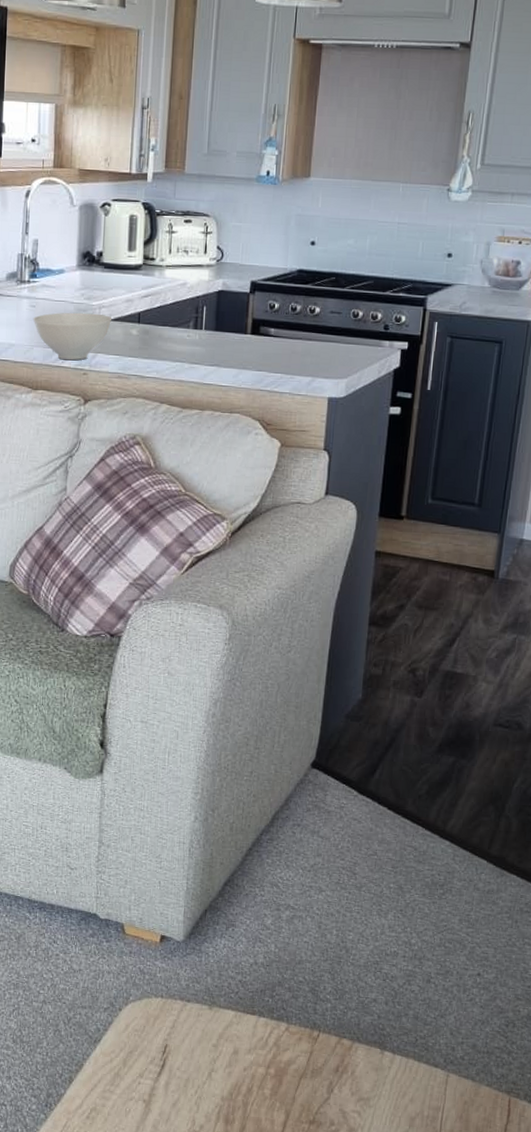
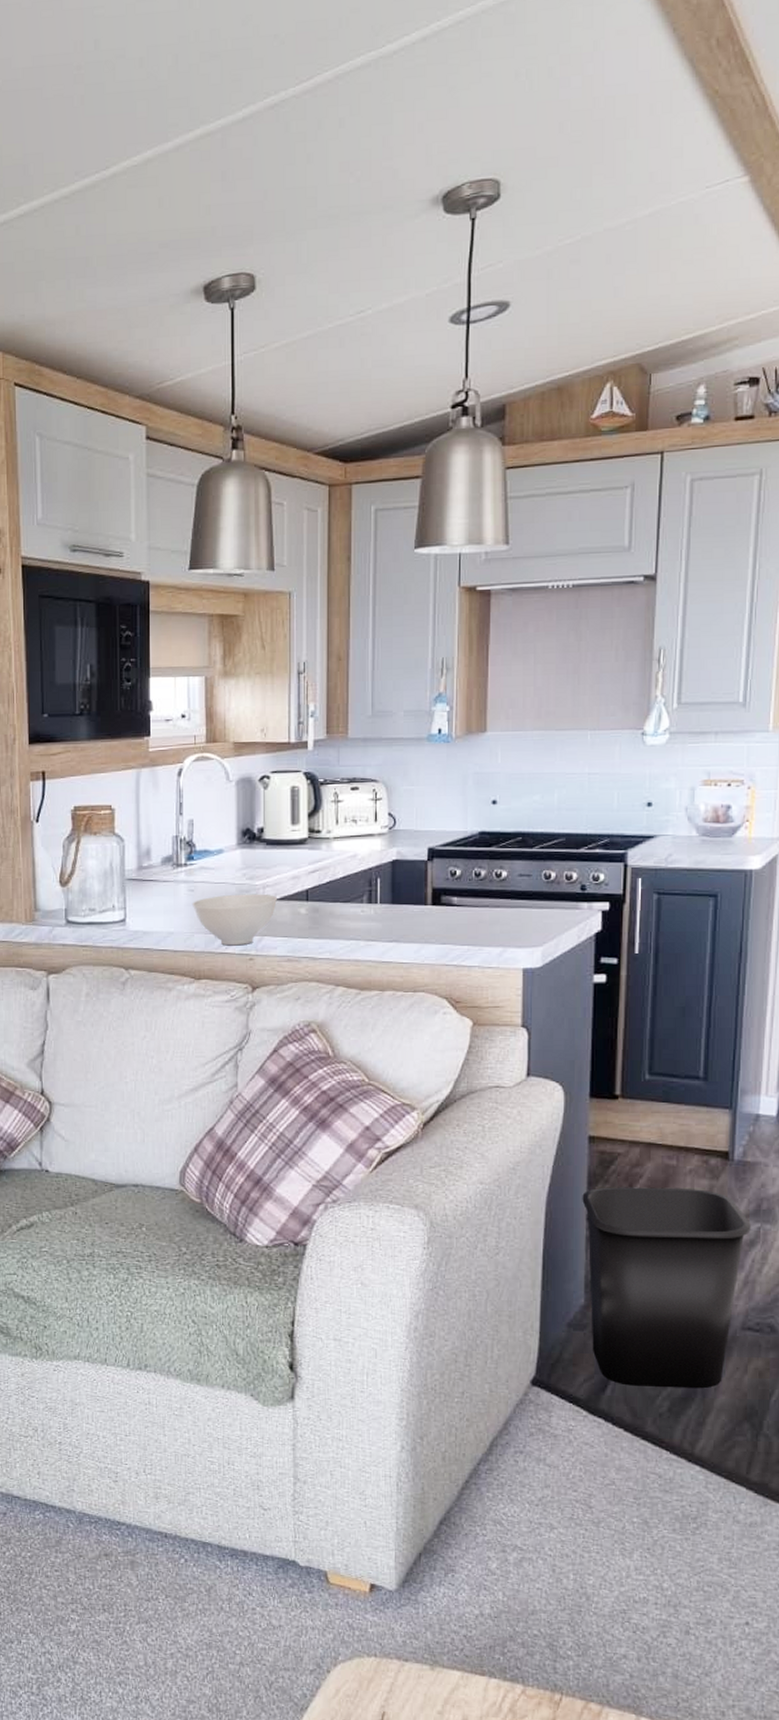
waste bin: none [366,596,509,775] -> present [582,1187,751,1388]

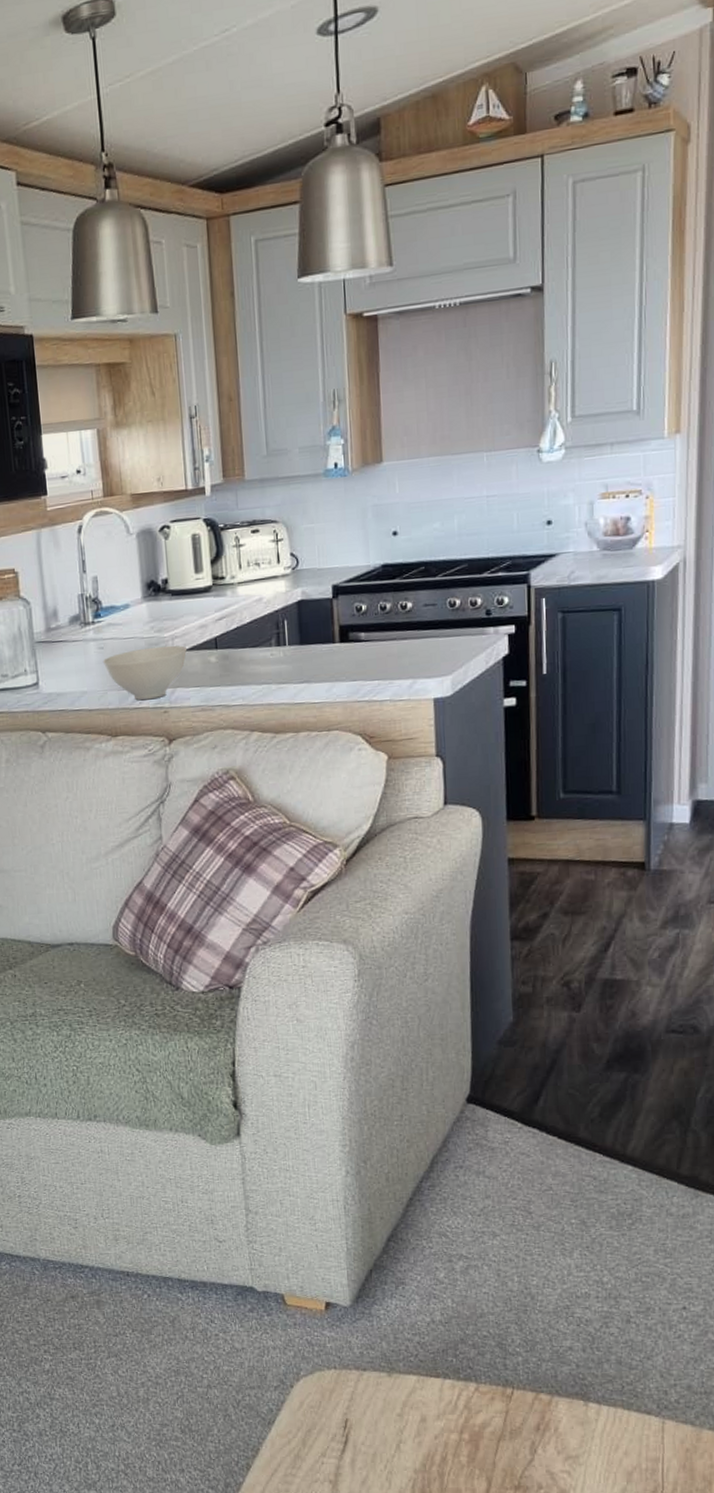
waste bin: present [582,1187,751,1388] -> none [505,901,670,1095]

